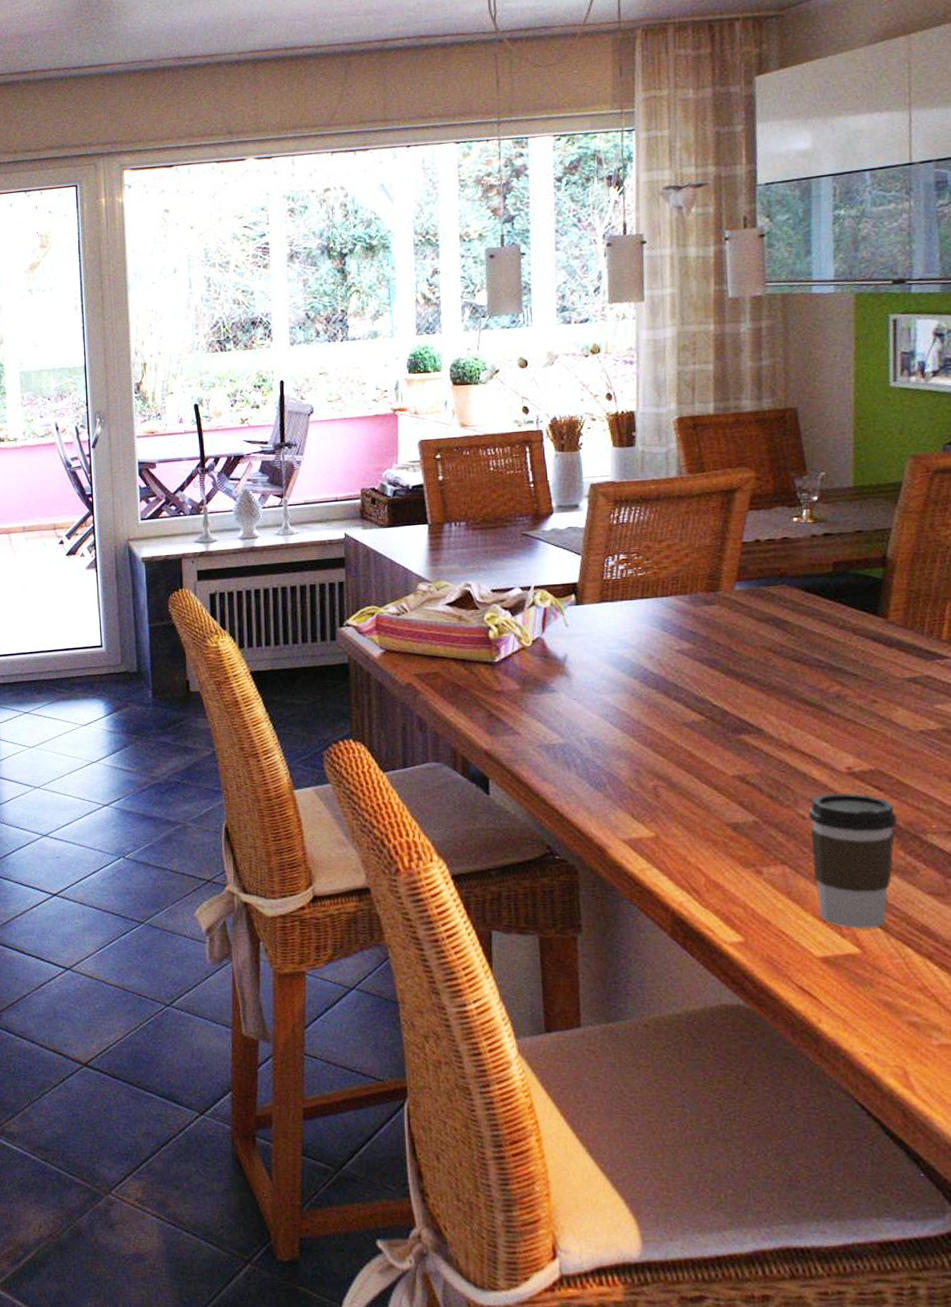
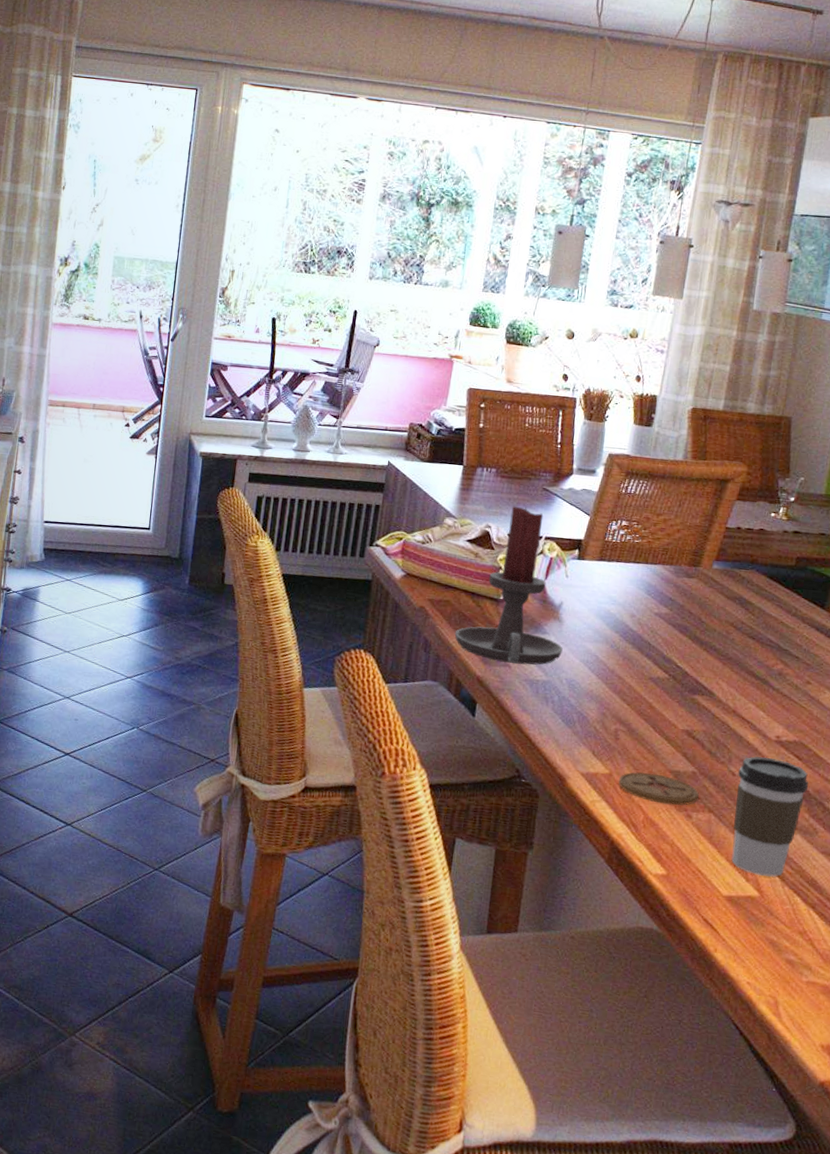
candle holder: none [450,557,577,730] -> present [454,506,563,665]
coaster: none [667,829,766,862] -> present [618,772,699,806]

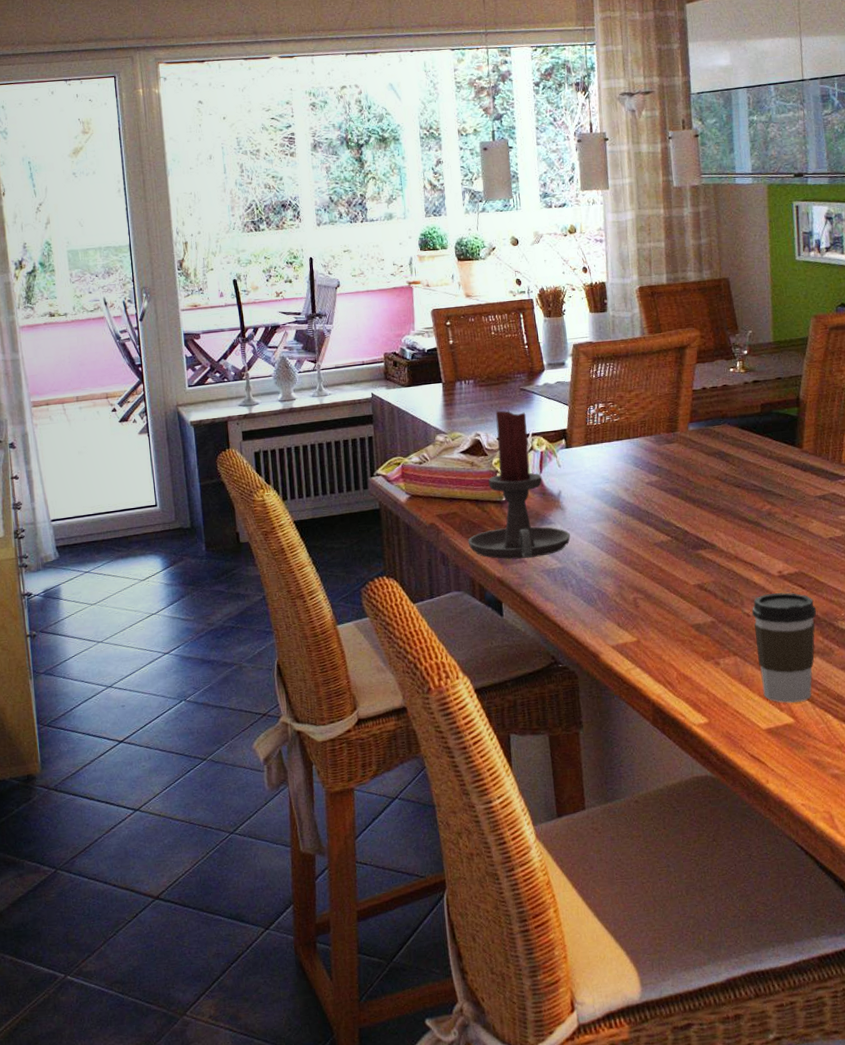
coaster: present [618,772,699,806] -> none [646,630,722,658]

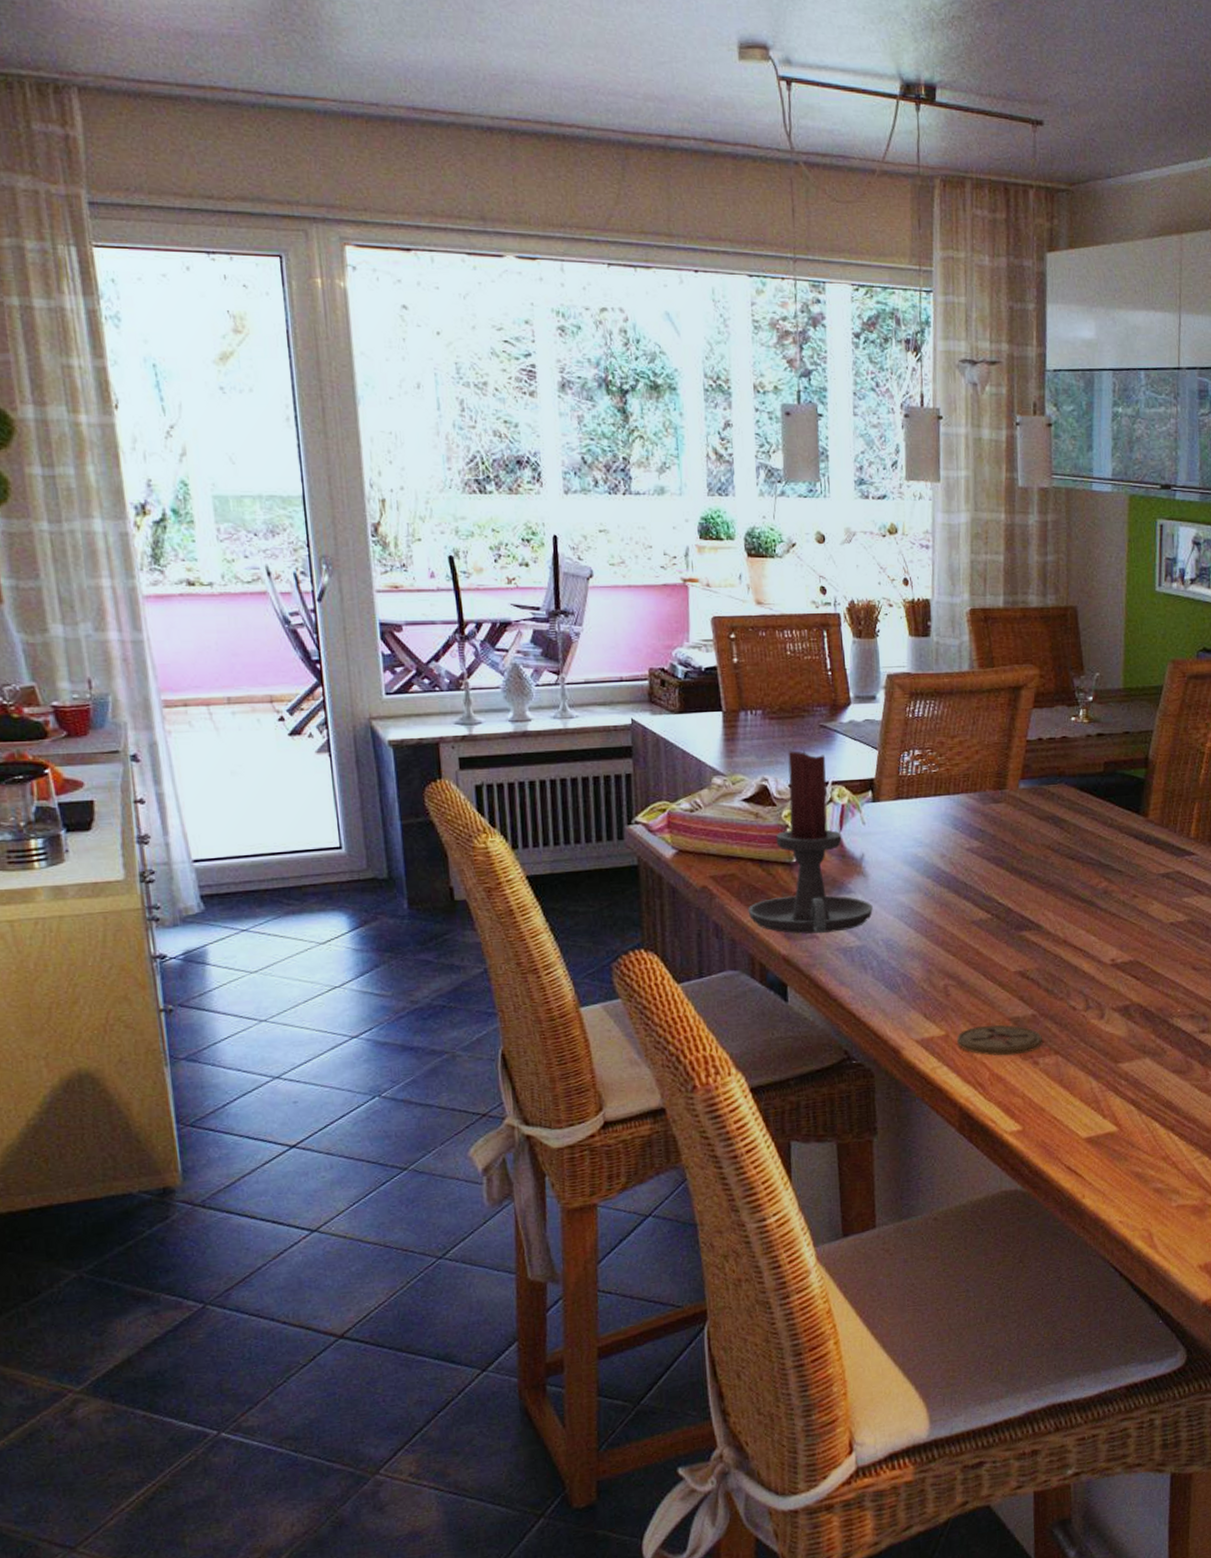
coaster: none [646,630,722,658] -> present [956,1024,1042,1056]
coffee cup: present [751,592,817,703] -> none [1078,984,1151,1109]

